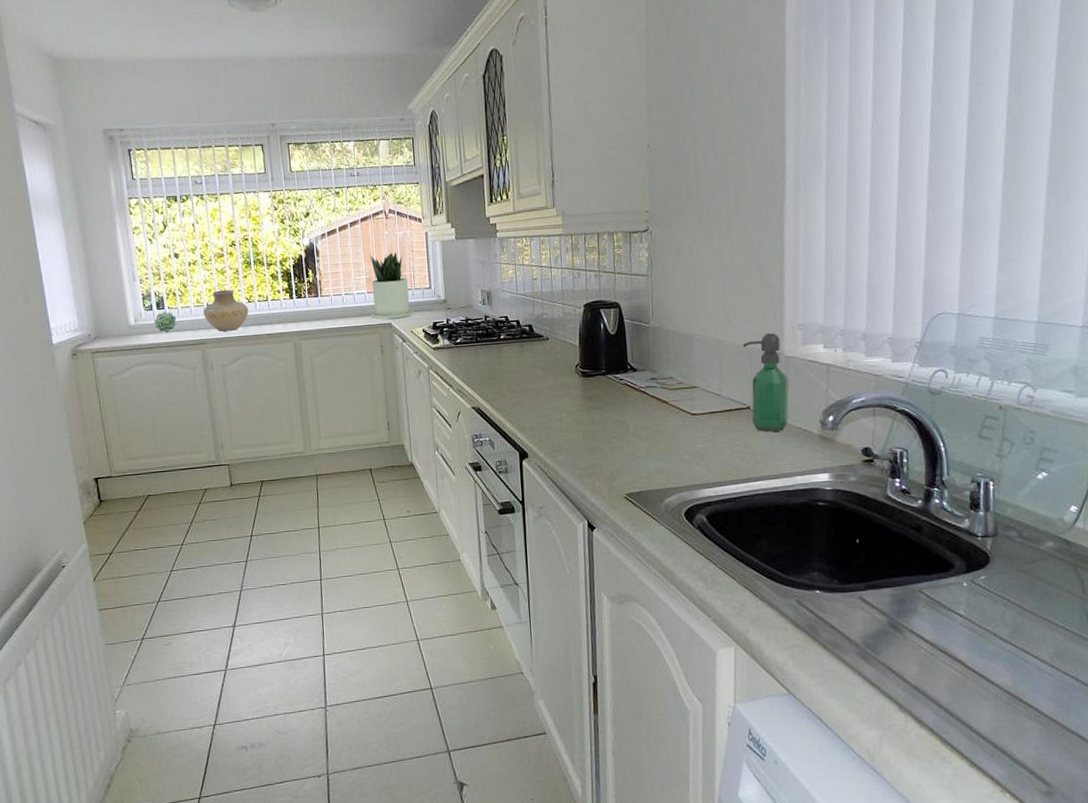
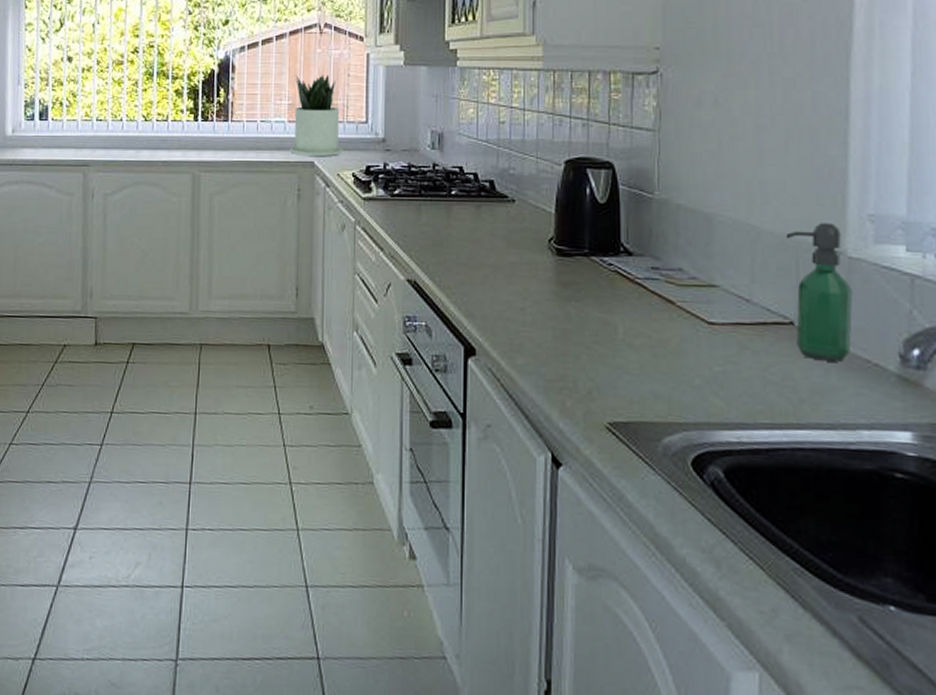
succulent plant: present [153,311,177,332] -> none [33,123,60,148]
vase: present [203,289,249,332] -> none [91,103,144,153]

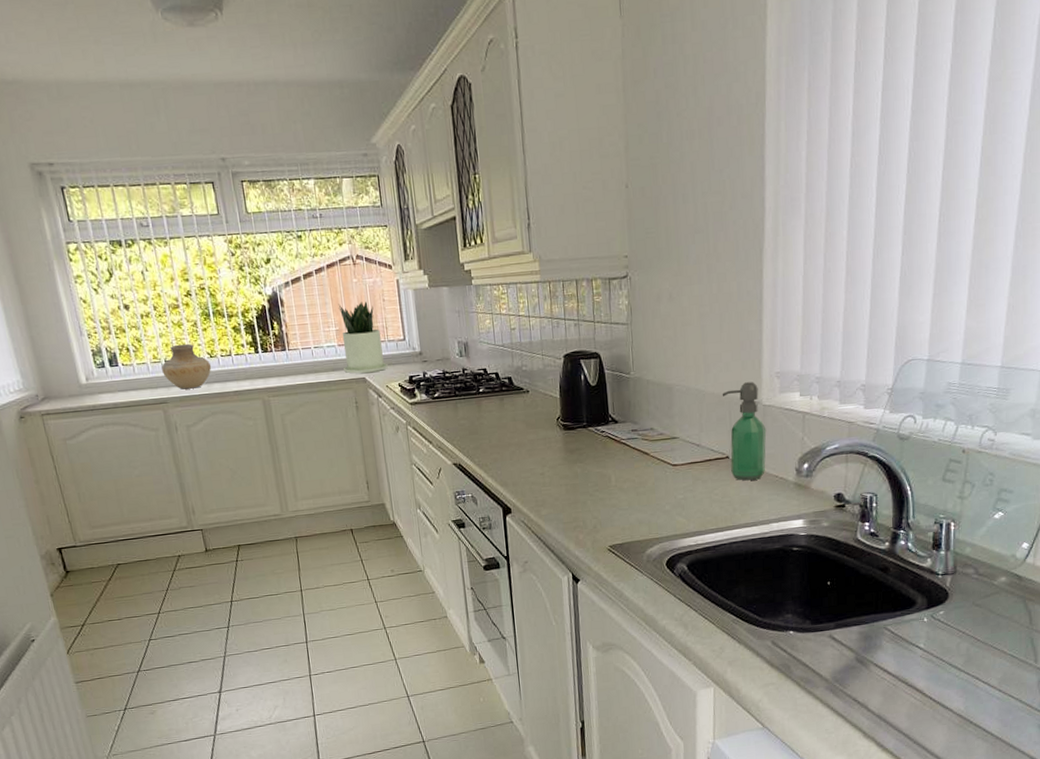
vase: none [91,103,144,153] -> present [161,343,212,390]

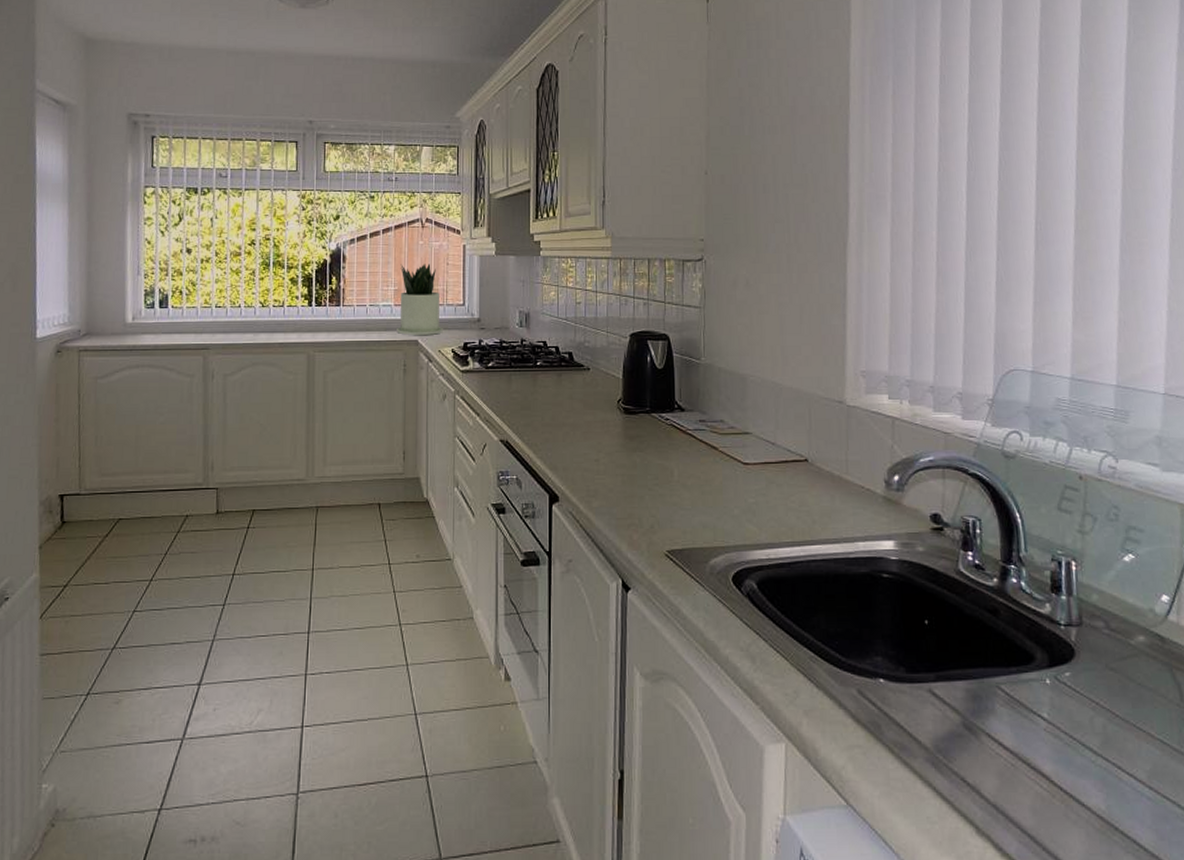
vase: present [161,343,212,390] -> none [211,291,262,337]
soap dispenser: present [722,381,767,481] -> none [801,378,851,489]

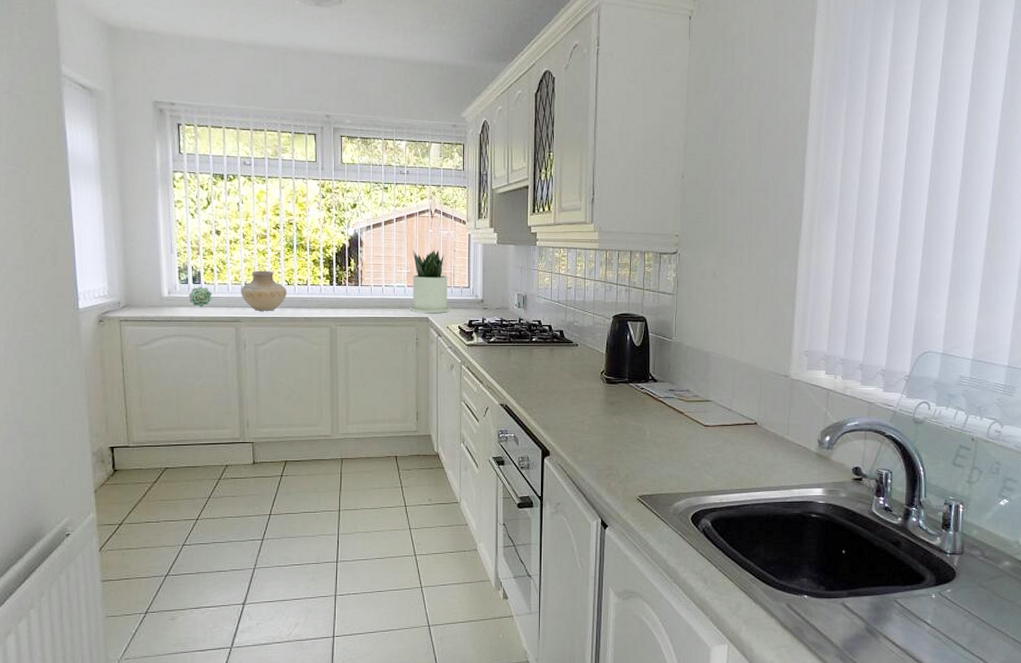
succulent plant: none [153,311,180,334] -> present [188,286,213,307]
vase: none [211,291,262,337] -> present [241,270,288,311]

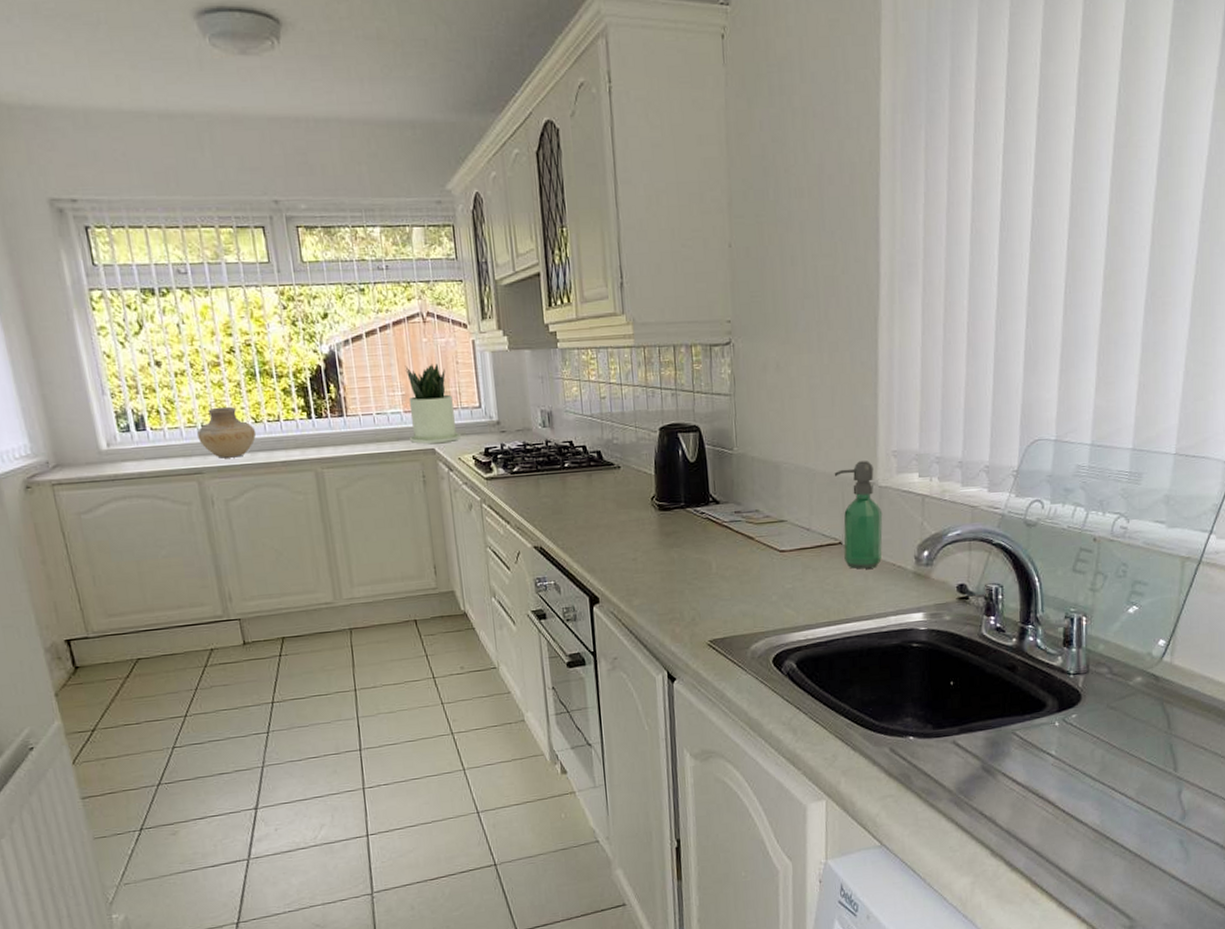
succulent plant: present [188,286,213,307] -> none [132,433,164,459]
soap dispenser: none [754,356,793,447] -> present [834,460,883,569]

